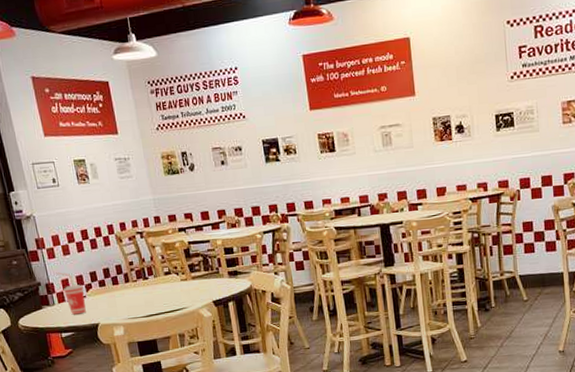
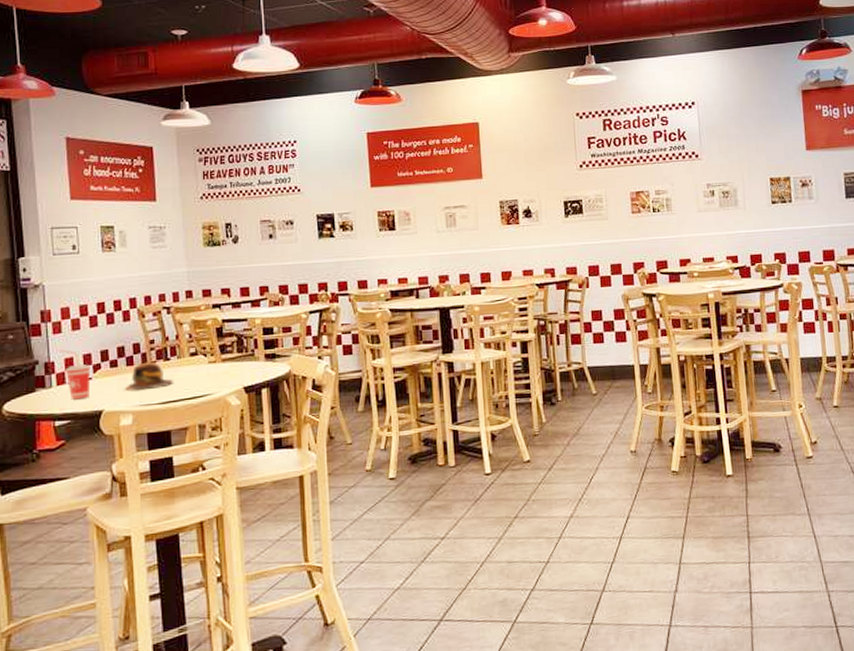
burger: none [114,280,153,307] -> present [125,361,173,392]

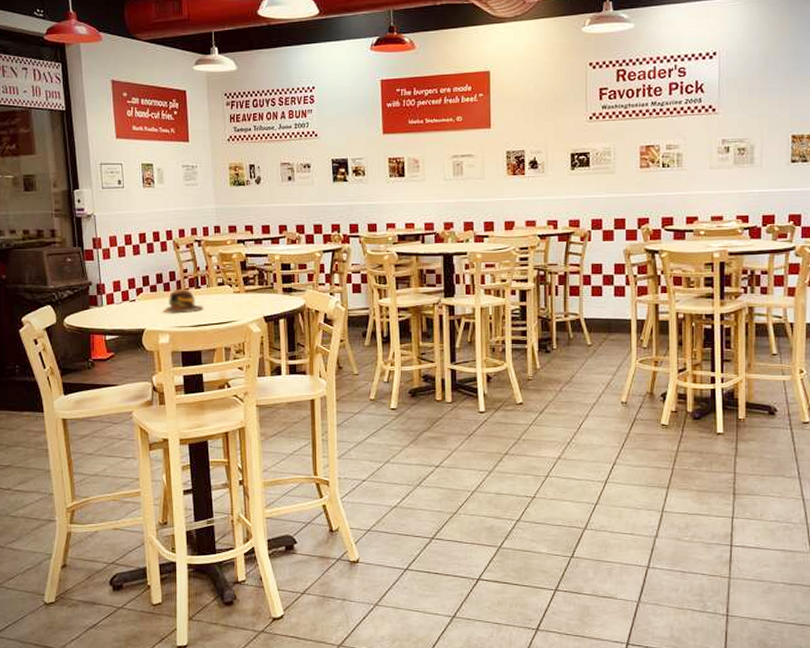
beverage cup: present [59,349,91,400] -> none [108,273,134,318]

